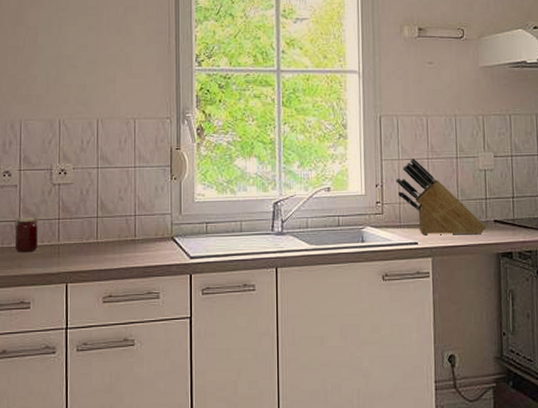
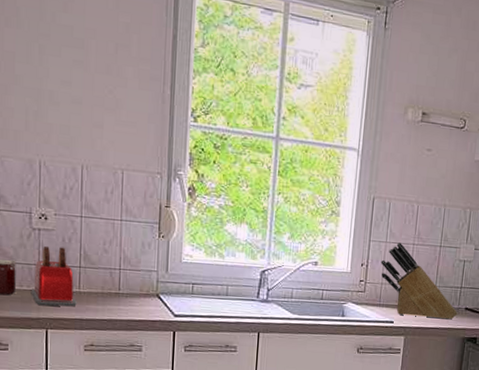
toaster: none [51,199,95,260] -> present [31,247,77,307]

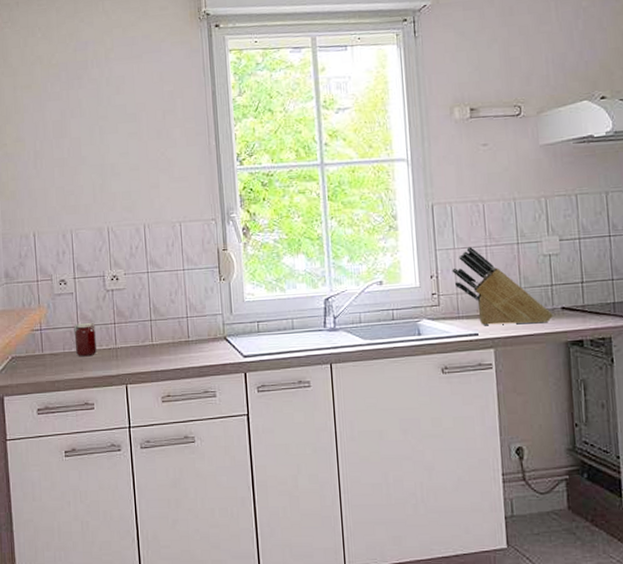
toaster: present [31,247,77,307] -> none [109,303,151,363]

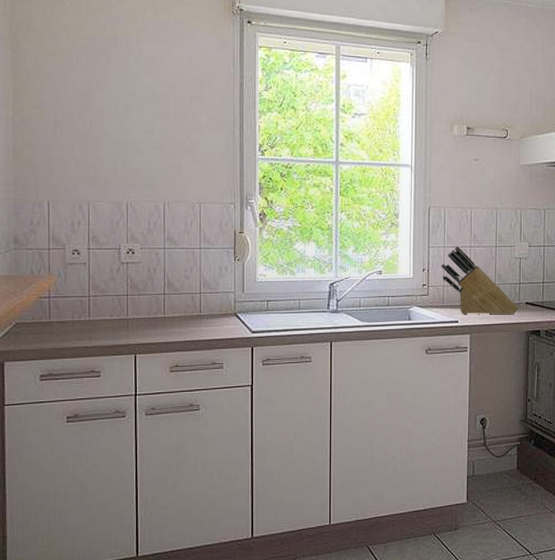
jar: present [74,322,97,357] -> none [84,292,108,326]

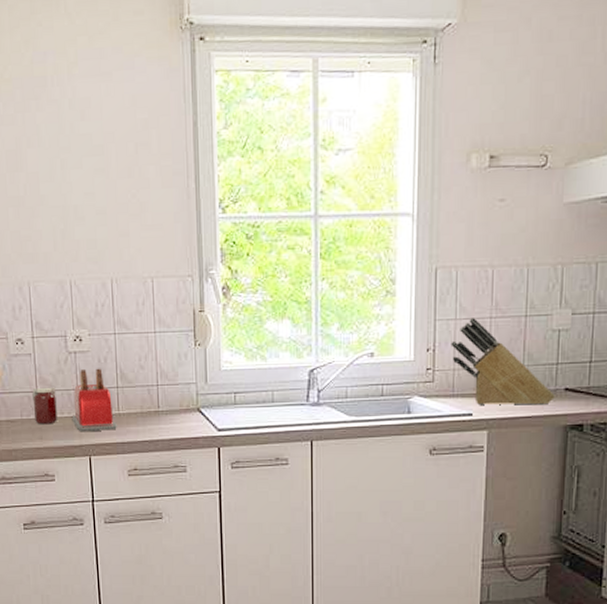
jar: none [84,292,108,326] -> present [32,387,58,425]
toaster: none [120,277,162,333] -> present [72,368,117,432]

